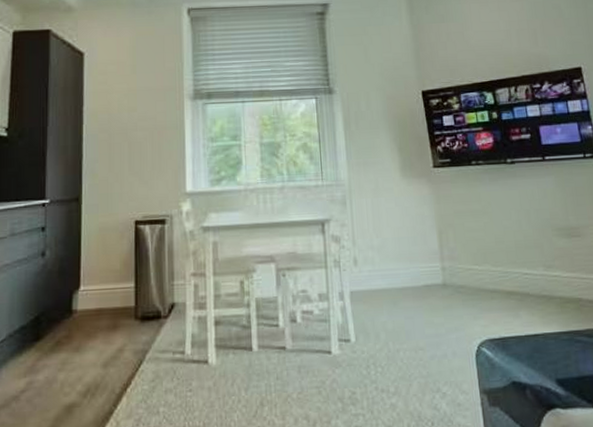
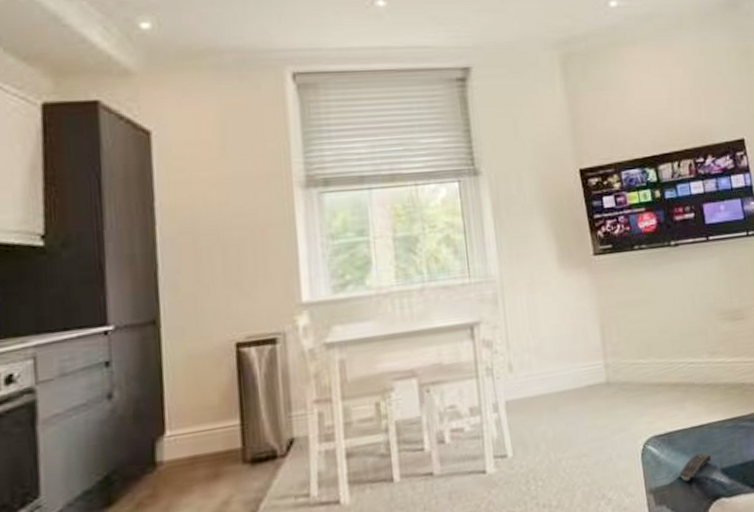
remote control: none [513,361,547,387] -> present [679,453,712,481]

